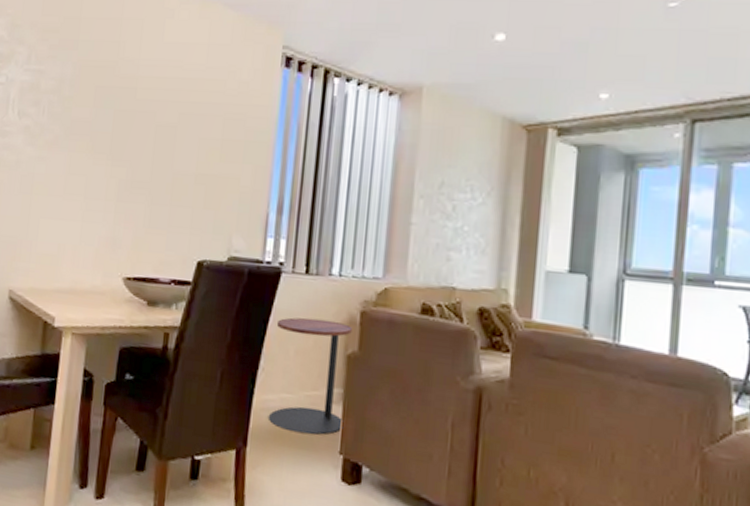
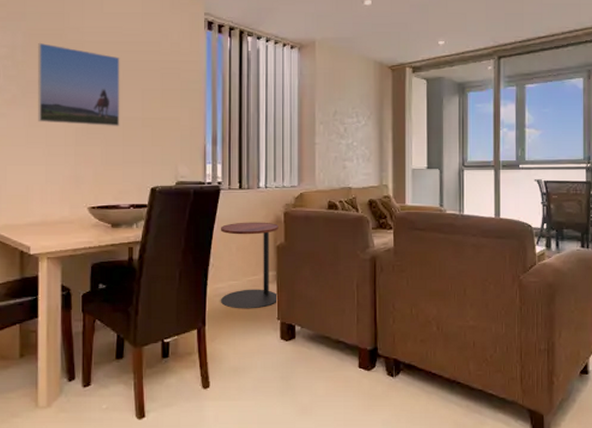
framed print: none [79,75,177,183] -> present [38,42,120,127]

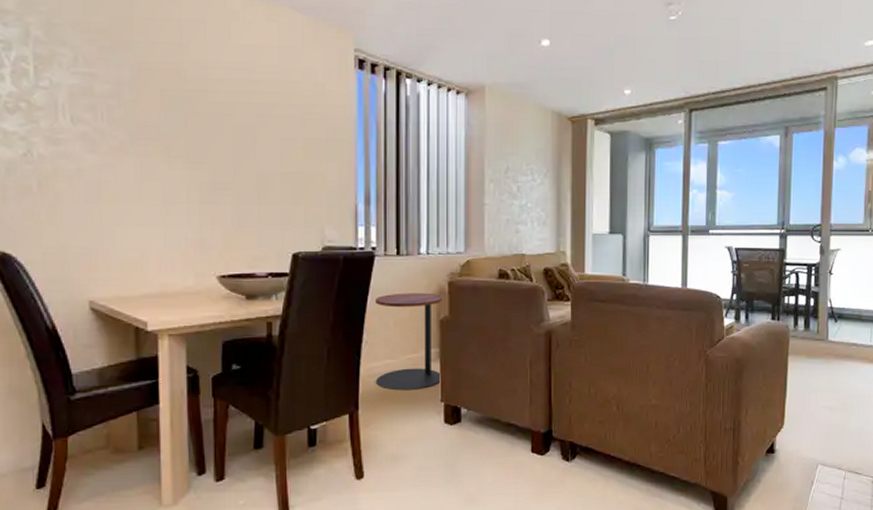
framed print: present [38,42,120,127] -> none [150,78,254,182]

